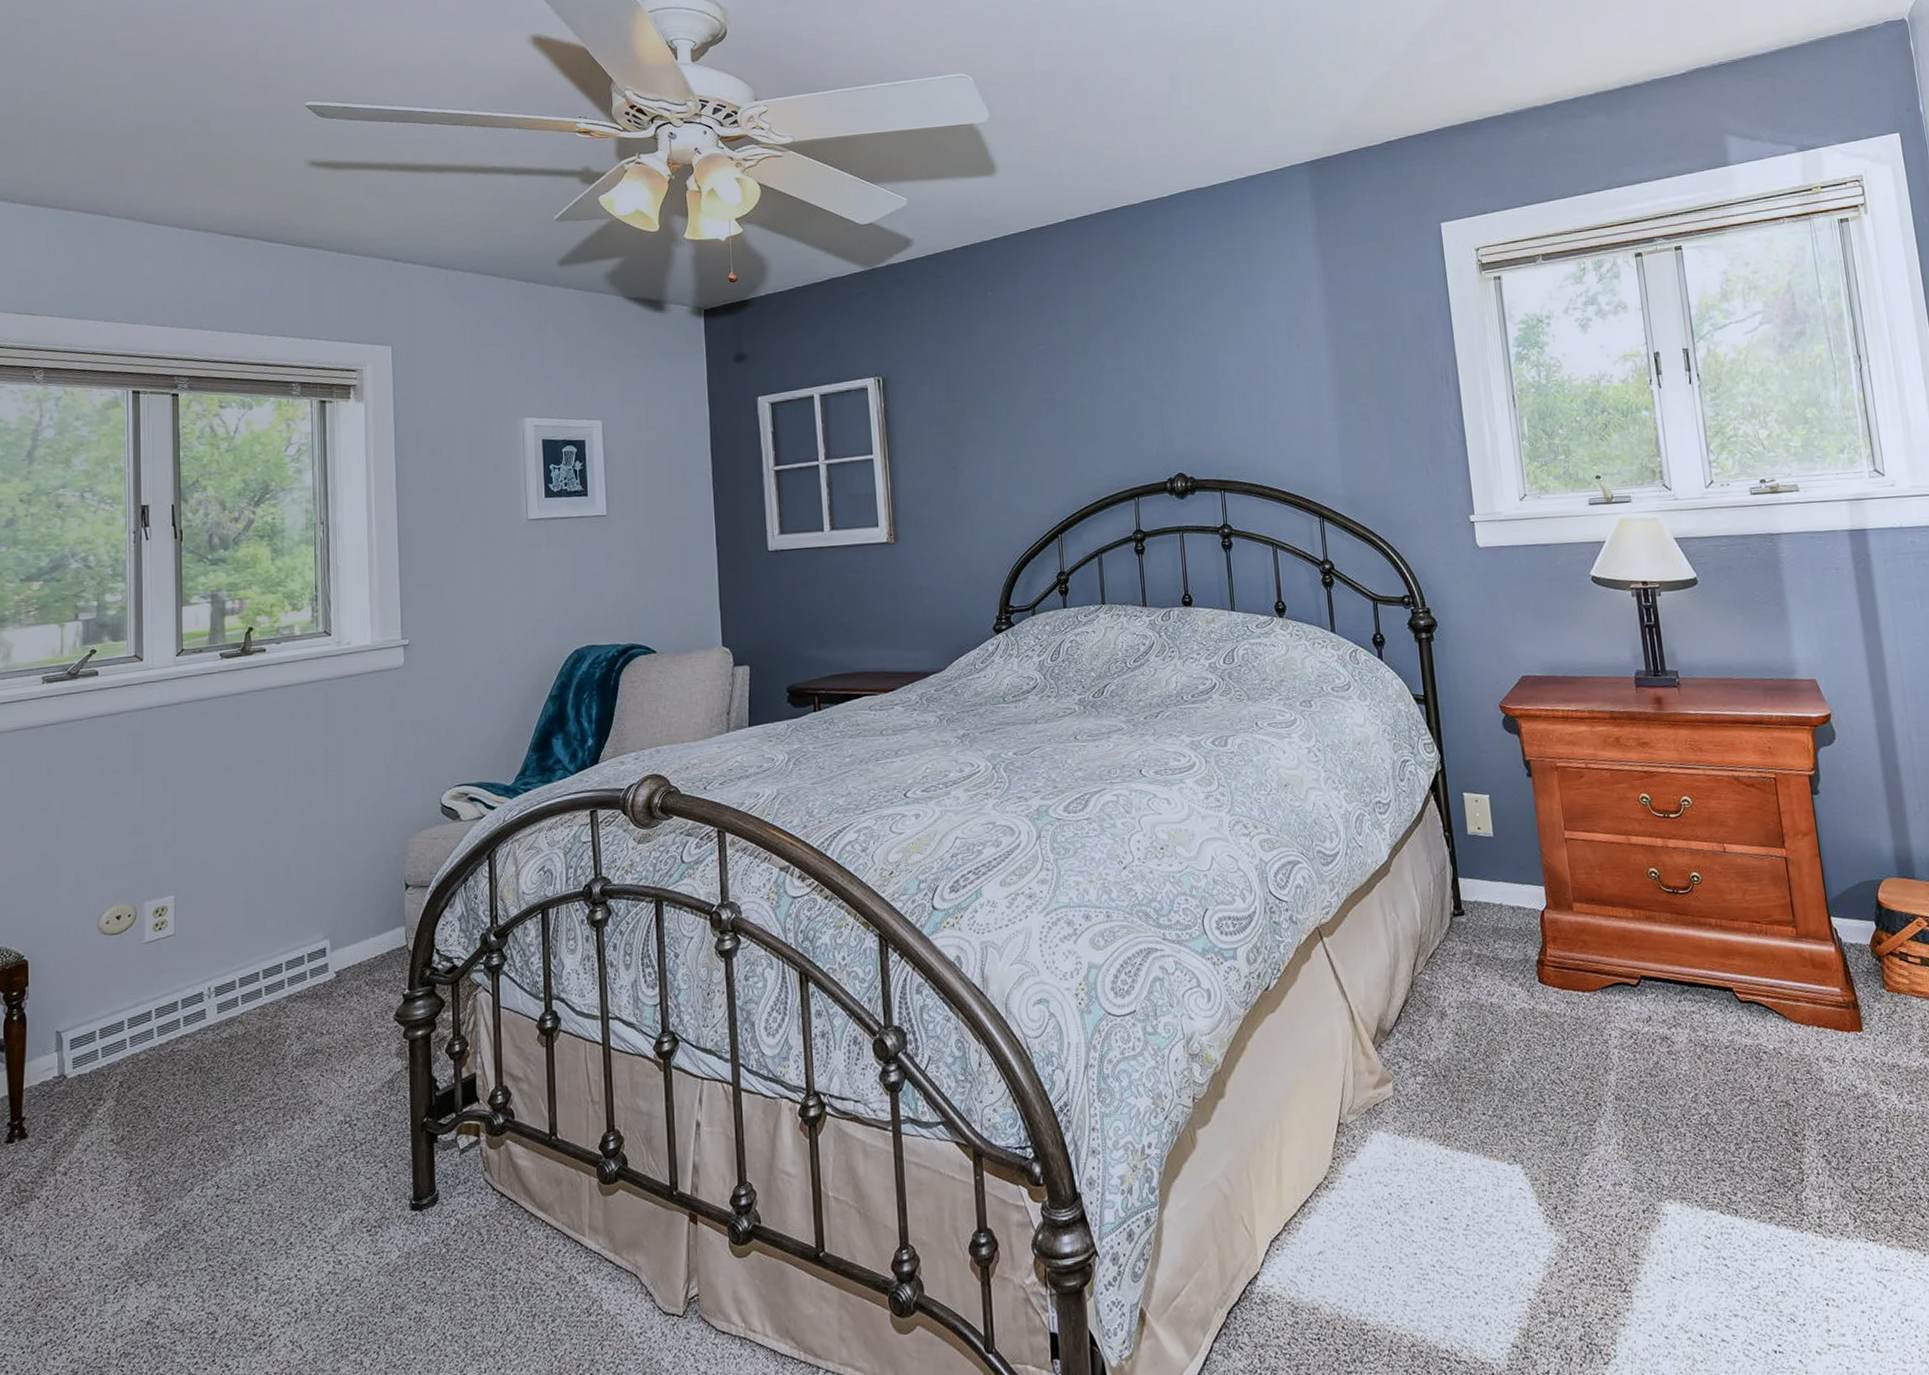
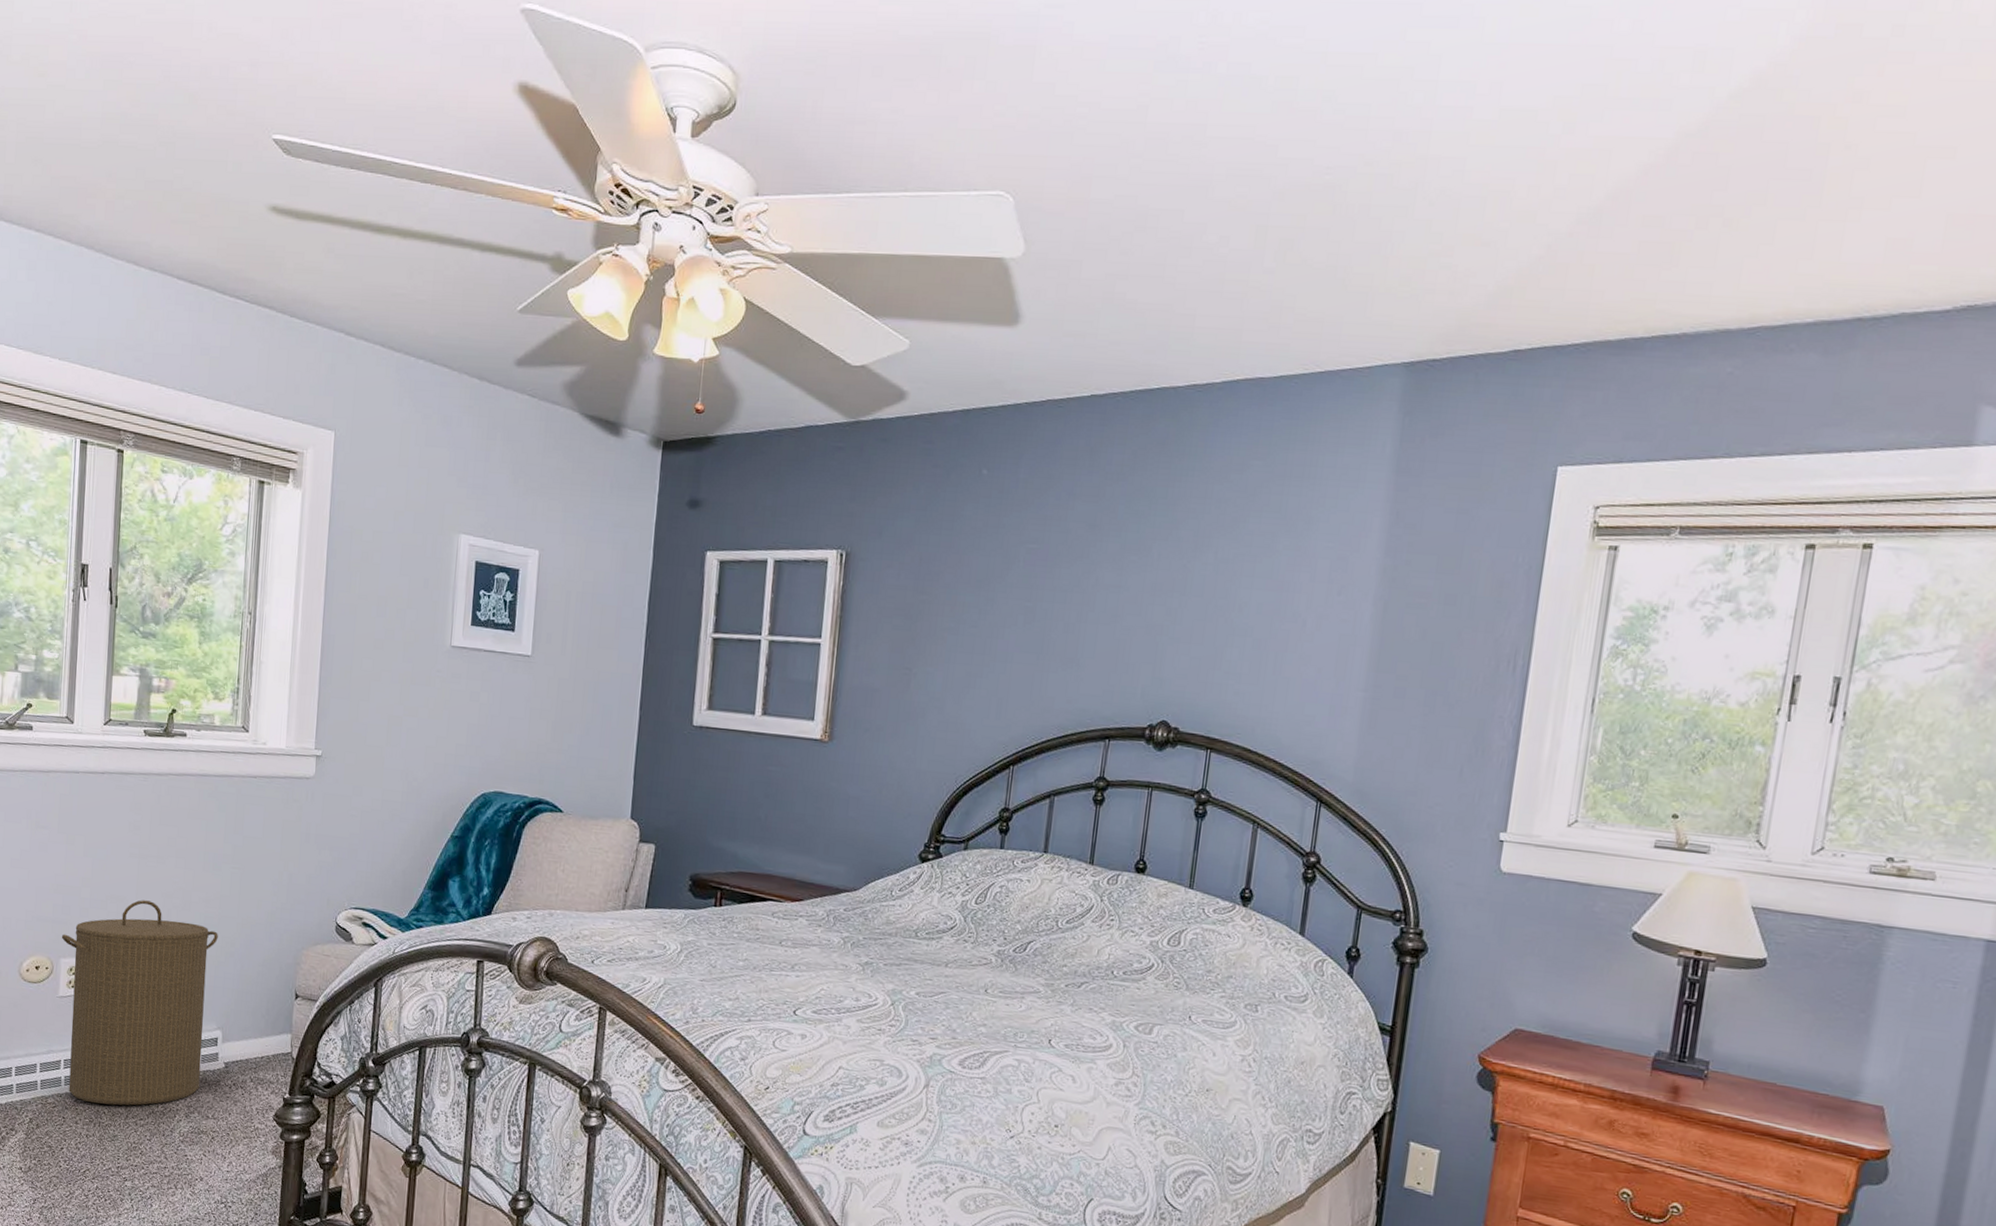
laundry hamper: none [143,822,317,1049] -> present [61,900,218,1106]

